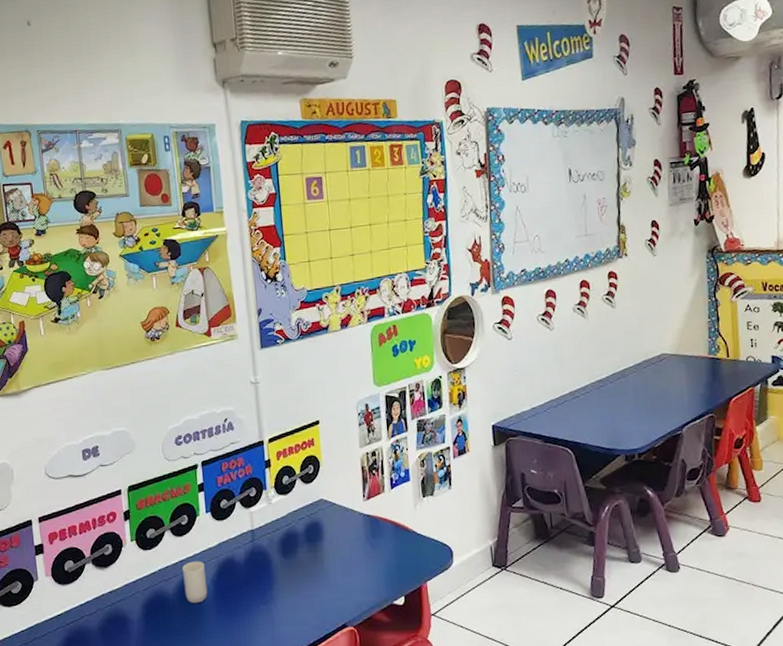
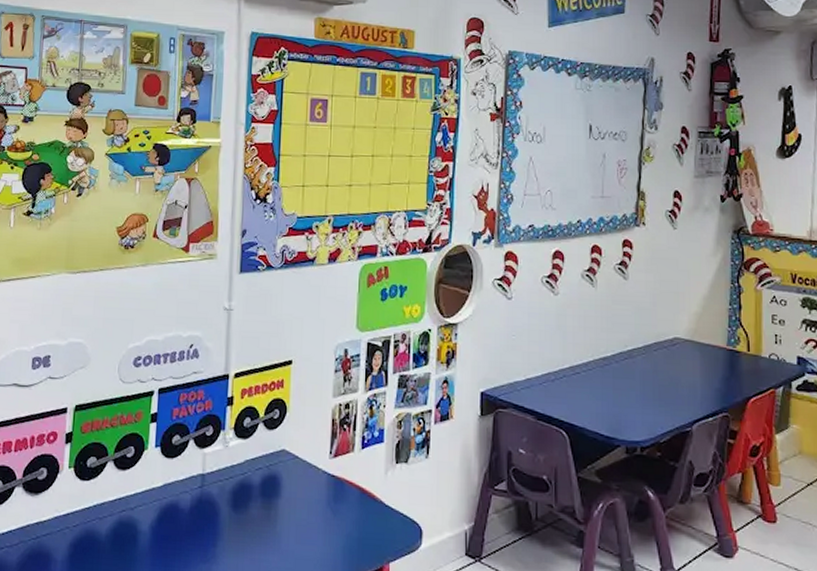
cup: present [182,561,208,604] -> none [118,501,145,551]

